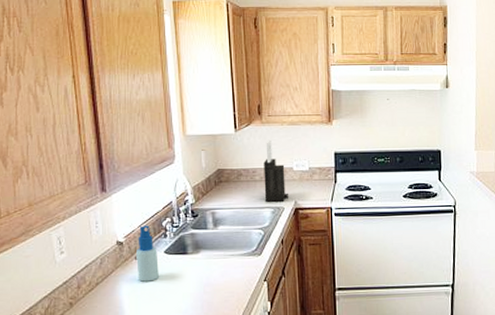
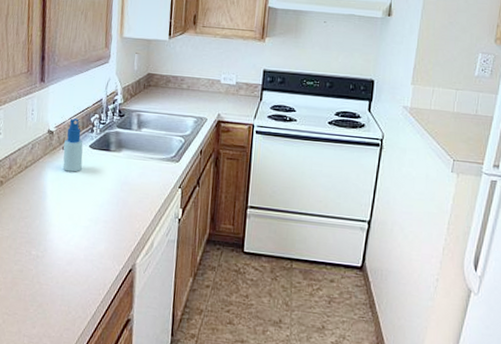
knife block: present [264,139,288,202] -> none [189,50,213,113]

